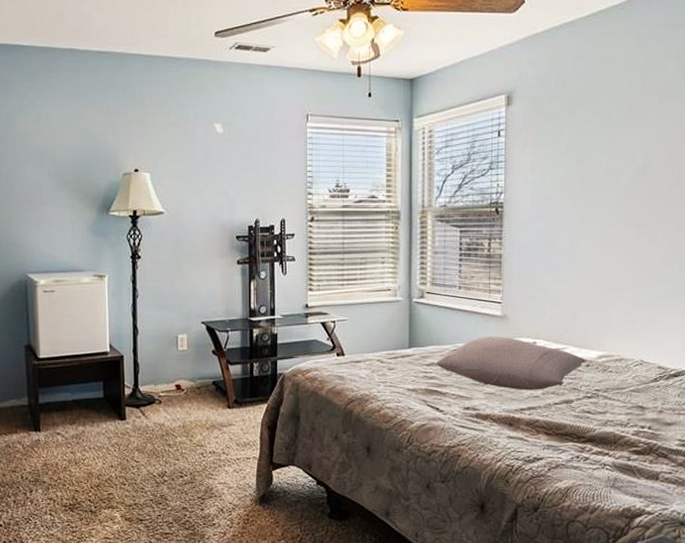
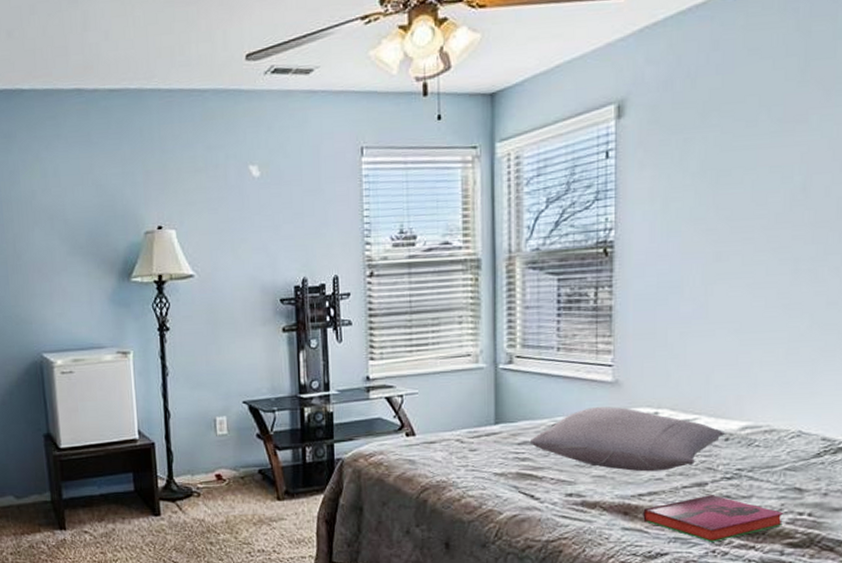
hardback book: none [524,410,631,449] -> present [643,495,784,542]

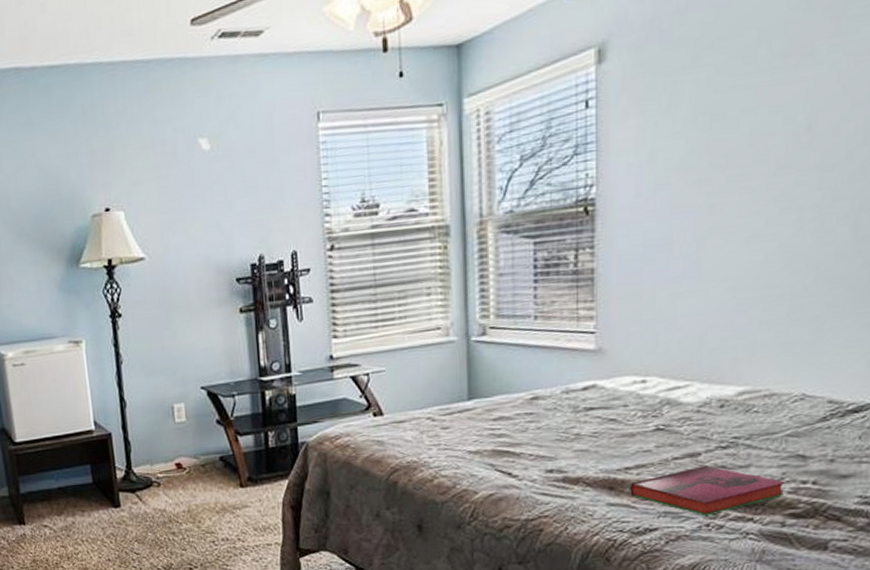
pillow: present [529,407,725,472] -> none [505,376,720,444]

